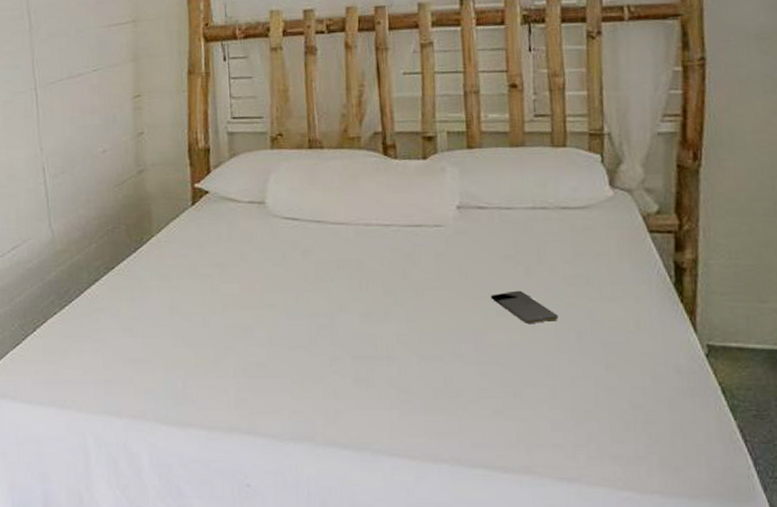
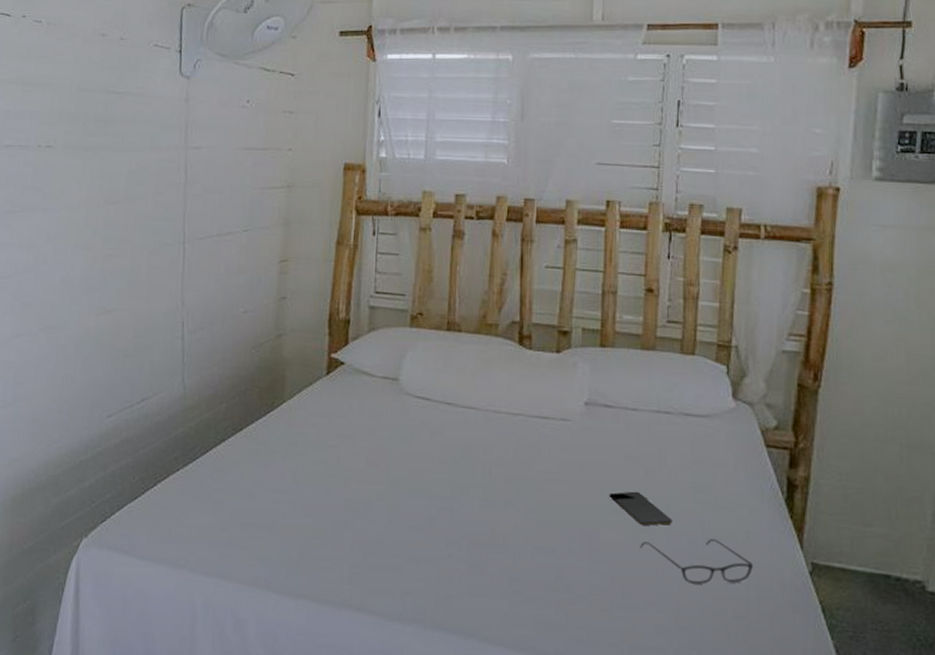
eyeglasses: none [527,330,646,378] -> present [640,539,753,585]

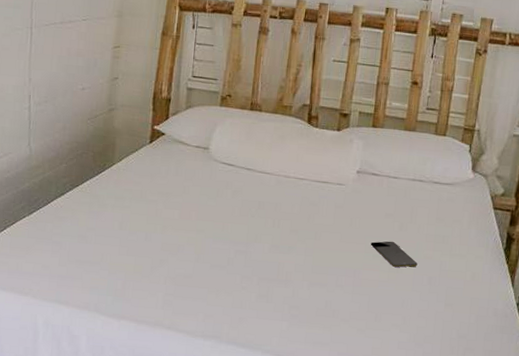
eyeglasses: present [640,539,753,585] -> none [391,278,475,312]

